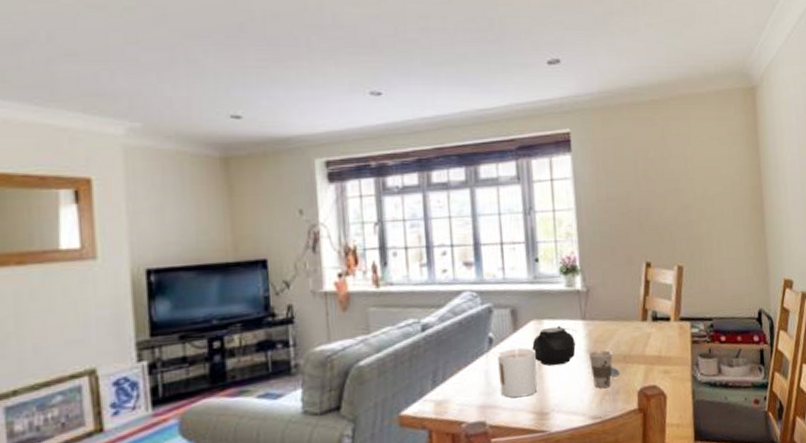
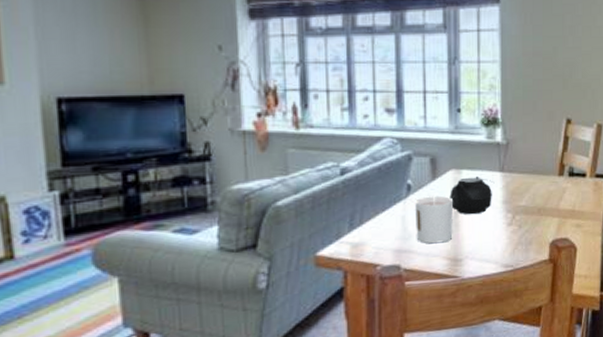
cup: present [588,349,620,389] -> none [504,201,534,239]

